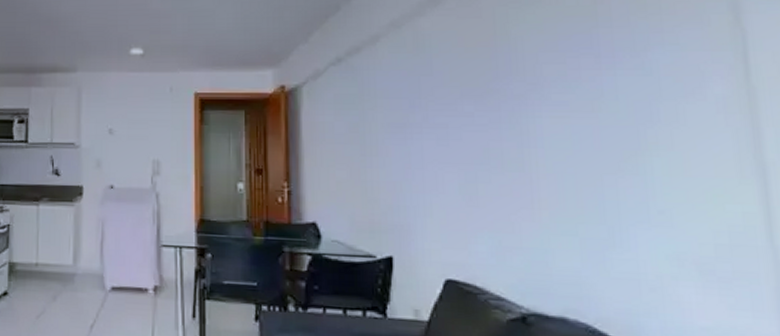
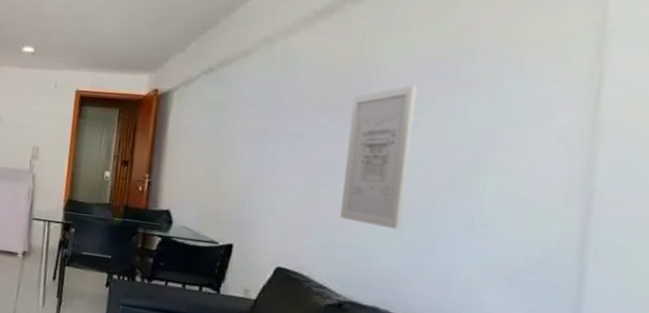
wall art: none [496,62,574,224] -> present [340,84,417,230]

